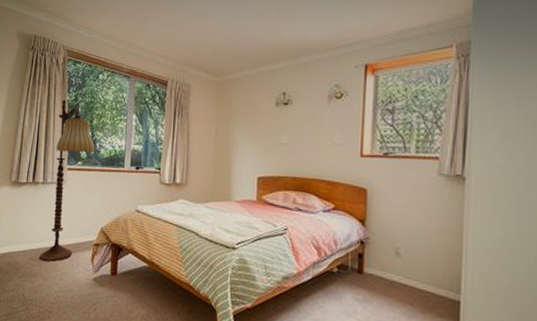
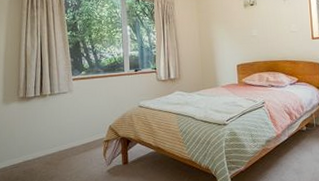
floor lamp: present [39,99,95,262] -> none [54,19,96,163]

